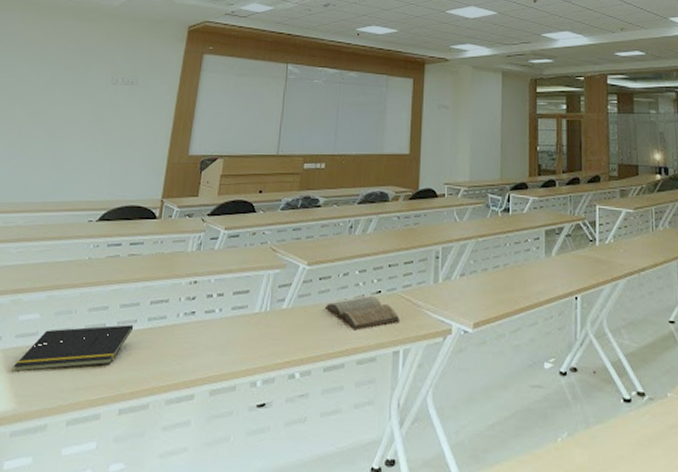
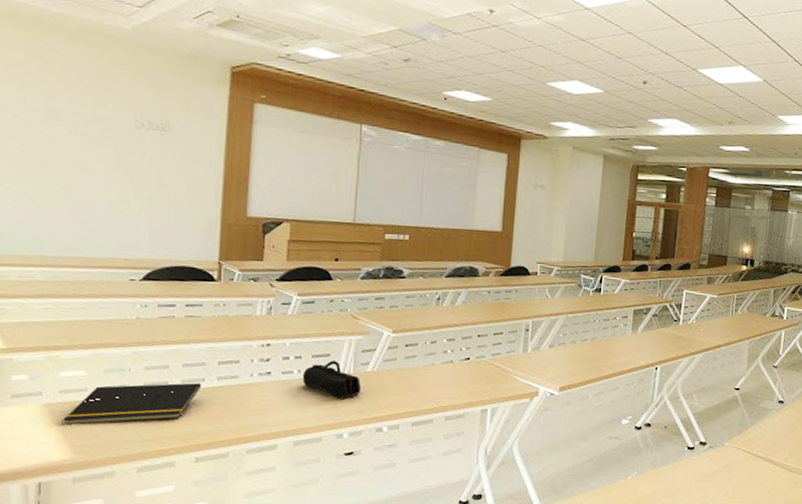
pencil case: none [222,298,276,340] -> present [302,361,361,399]
book: present [324,295,401,331] -> none [411,361,489,392]

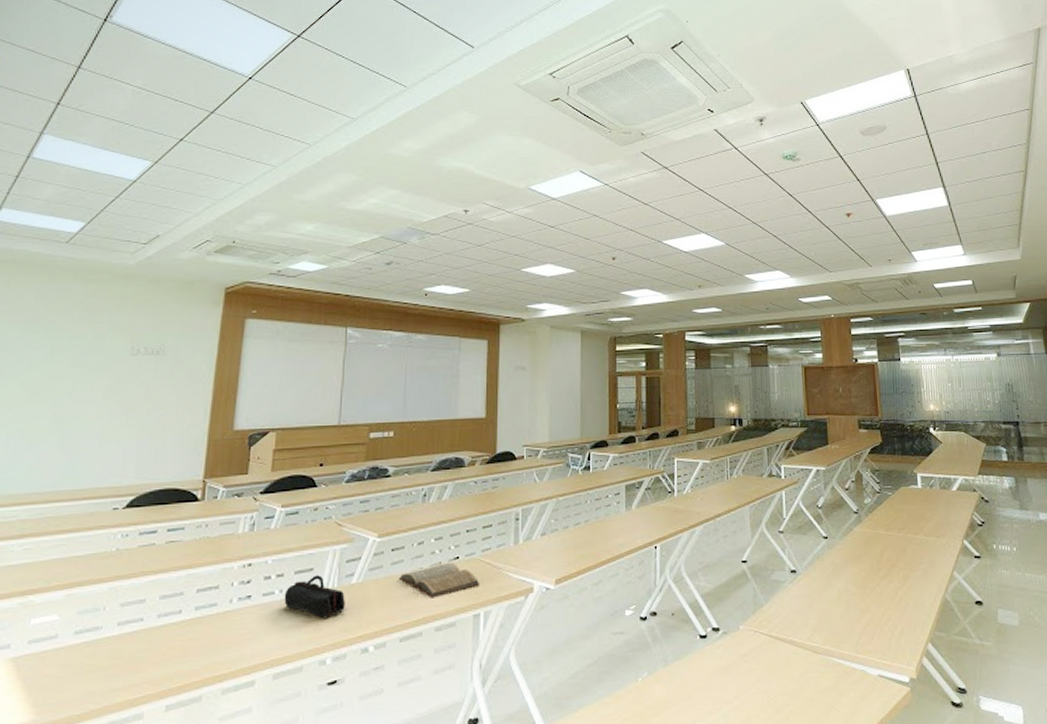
notepad: present [63,383,202,425] -> none [29,616,178,680]
book: none [411,361,489,392] -> present [398,562,481,598]

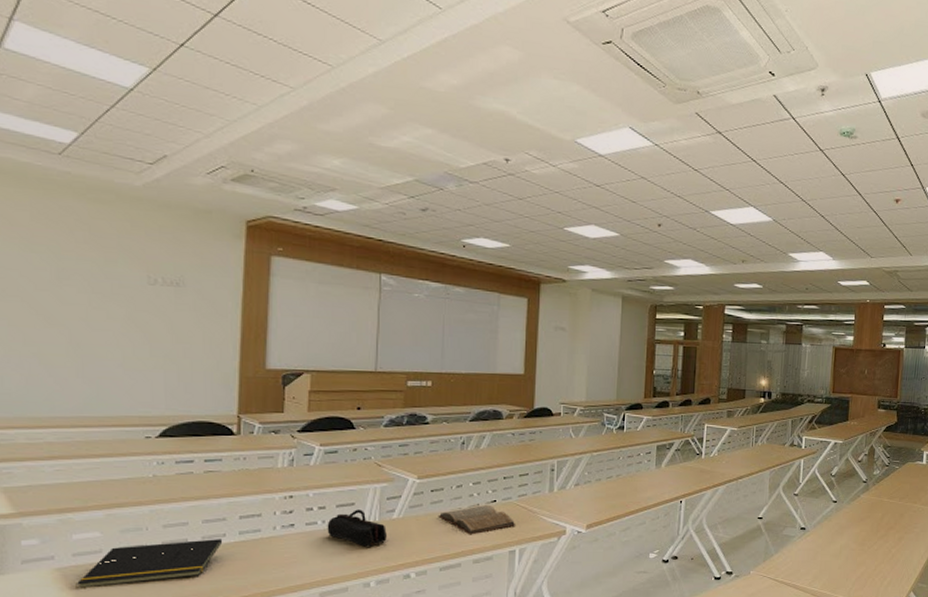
notepad: none [29,616,178,680] -> present [77,539,223,588]

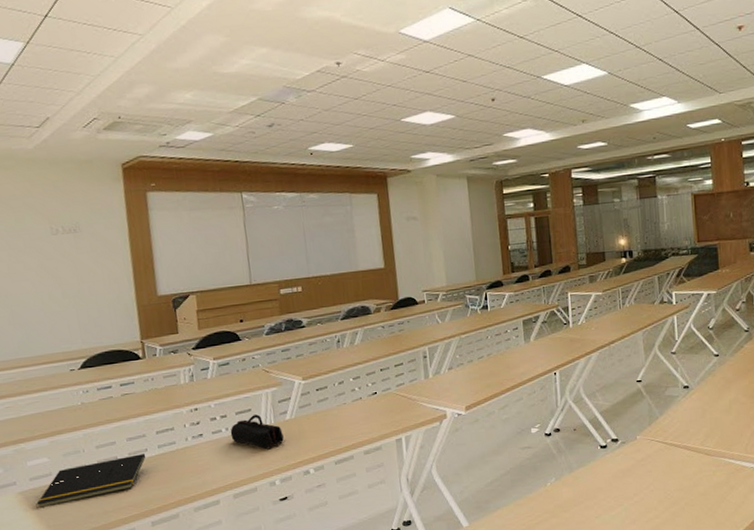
book: present [438,504,516,535] -> none [326,397,399,428]

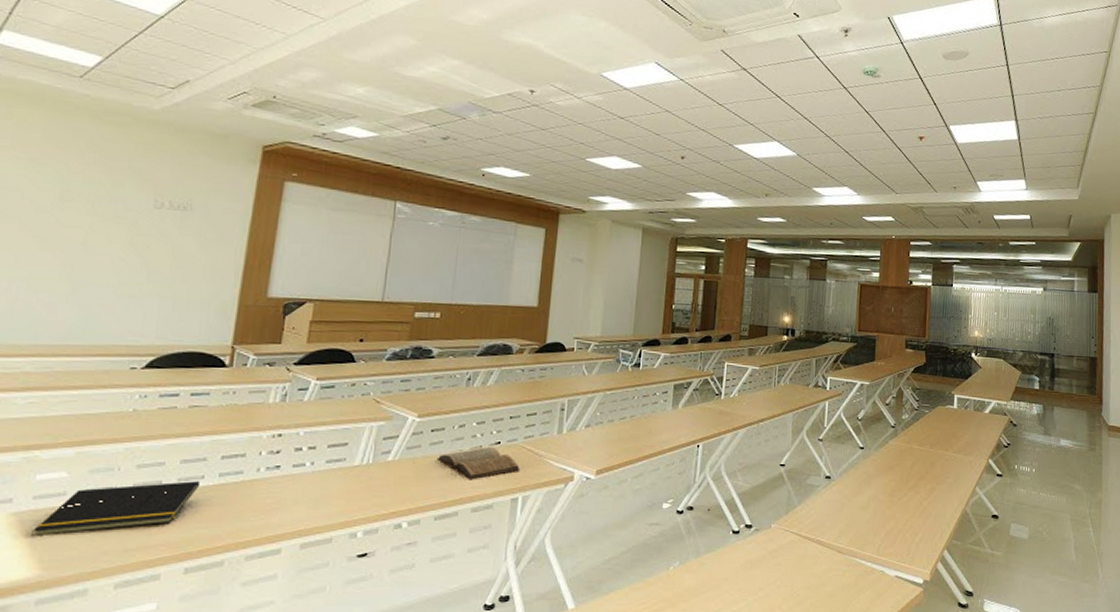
pencil case: present [230,414,284,449] -> none [315,450,380,492]
book: none [326,397,399,428] -> present [436,446,521,480]

